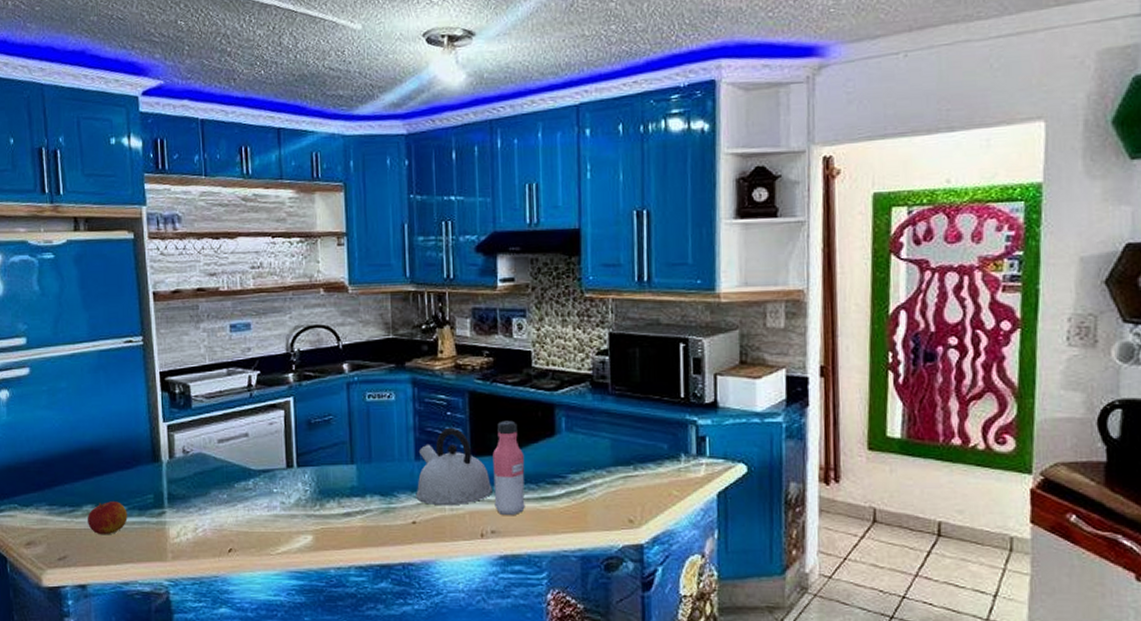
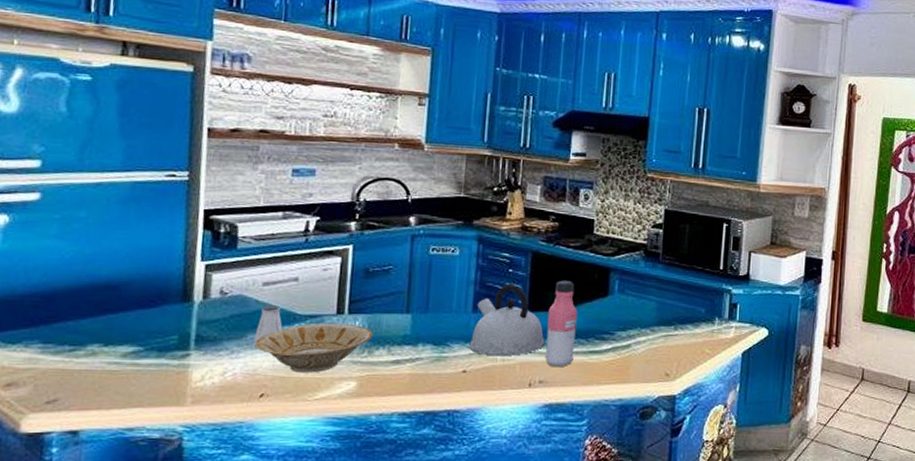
apple: present [88,501,128,535] -> none [91,341,143,377]
saltshaker: none [216,462,241,499] -> present [253,305,283,343]
bowl: none [217,477,322,527] -> present [254,322,373,373]

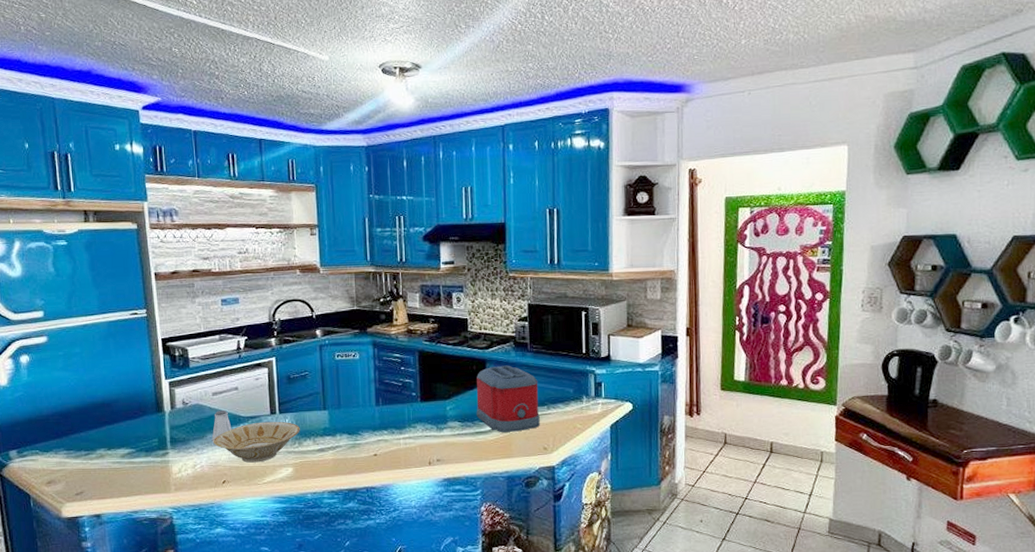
kettle: present [469,283,545,357] -> none [376,379,438,441]
water bottle: present [545,280,578,368] -> none [437,373,463,448]
toaster: none [592,276,667,353] -> present [476,365,540,432]

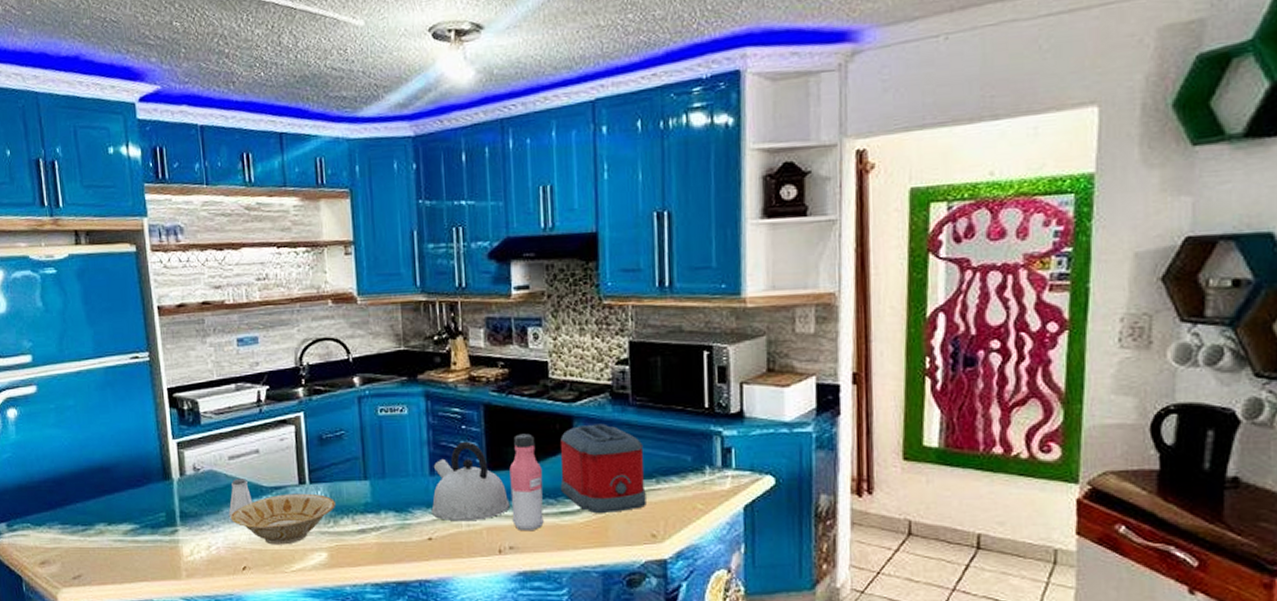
kettle: none [376,379,438,441] -> present [431,441,510,522]
water bottle: none [437,373,463,448] -> present [509,433,544,532]

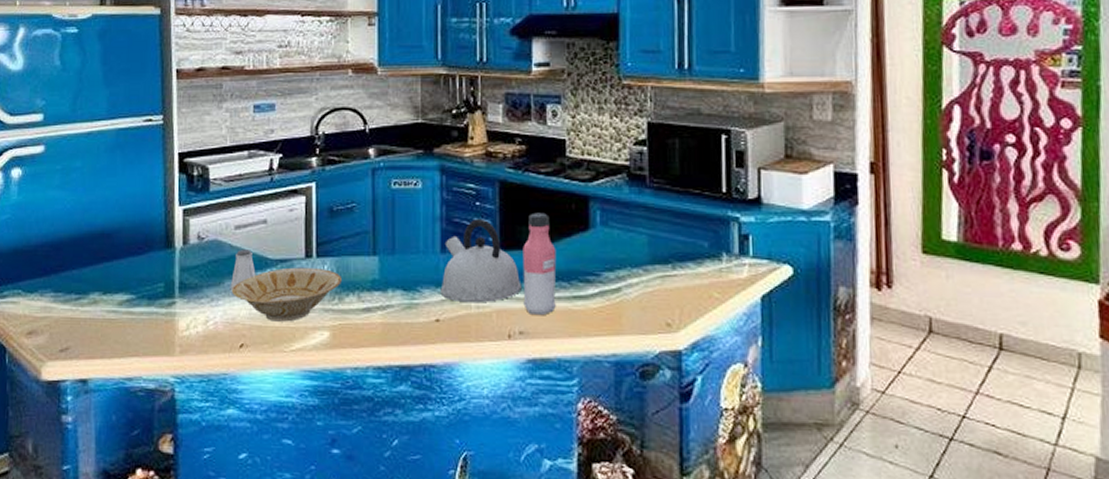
toaster: present [560,423,646,513] -> none [574,205,662,299]

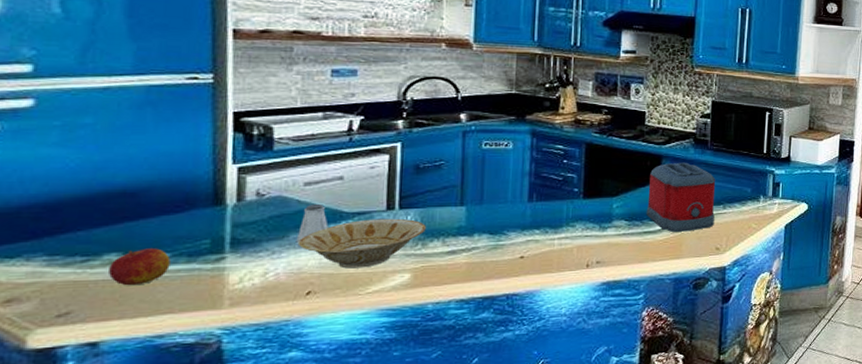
apple: none [94,289,136,326] -> present [109,248,171,286]
kettle: present [440,218,522,303] -> none [526,173,601,242]
water bottle: present [523,212,557,316] -> none [601,168,632,248]
toaster: none [574,205,662,299] -> present [646,162,716,232]

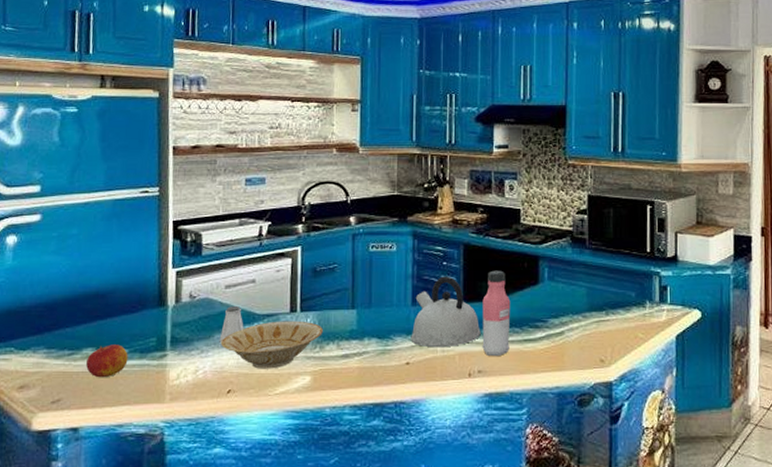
kettle: none [526,173,601,242] -> present [411,276,481,348]
water bottle: none [601,168,632,248] -> present [482,270,511,357]
toaster: present [646,162,716,232] -> none [525,263,597,340]

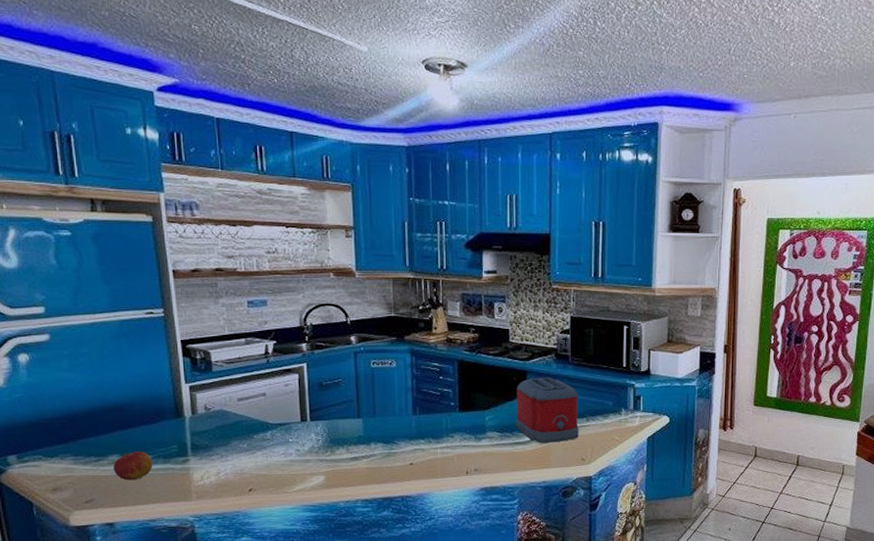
saltshaker: present [219,306,244,342] -> none [237,417,259,448]
bowl: present [220,321,323,369] -> none [238,429,332,471]
kettle: present [411,276,481,348] -> none [413,389,476,451]
water bottle: present [482,270,511,357] -> none [476,383,502,457]
toaster: none [525,263,597,340] -> present [515,377,579,443]

